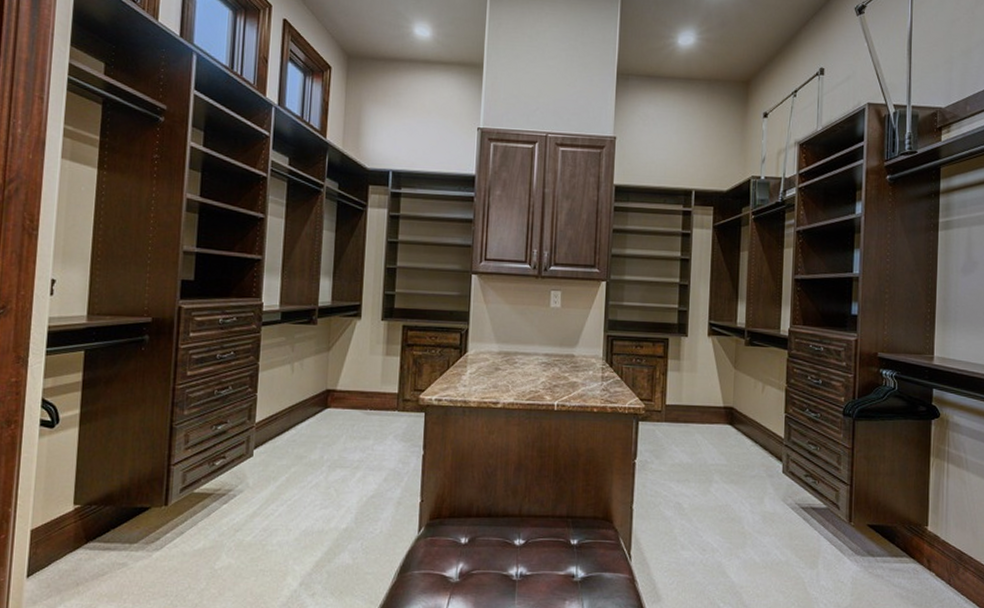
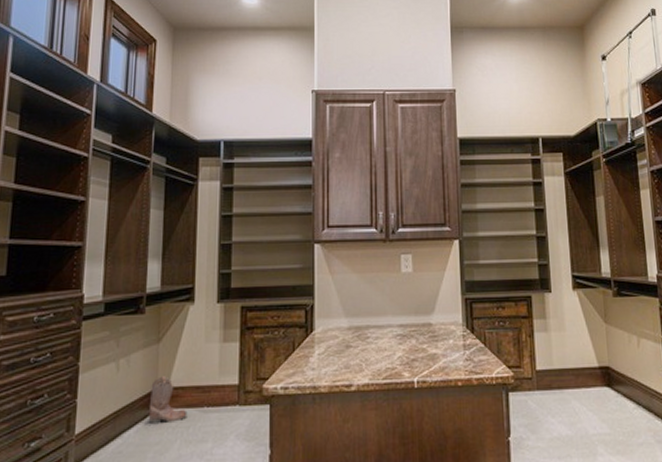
boots: none [318,380,353,421] -> present [148,376,188,425]

